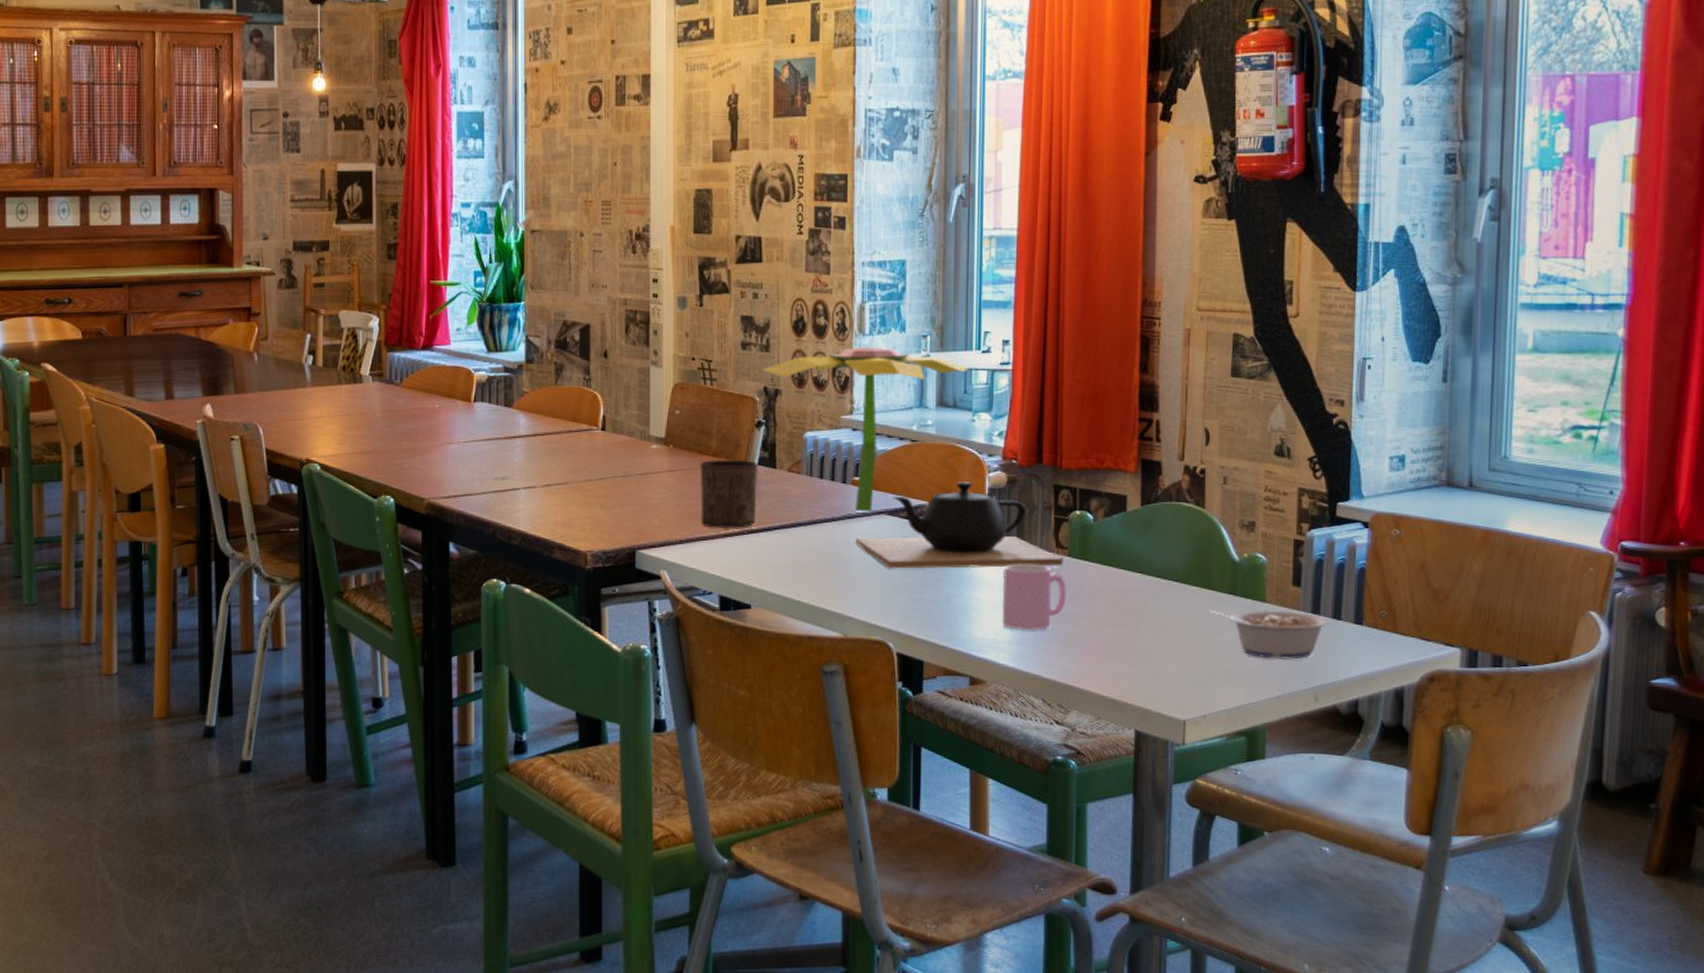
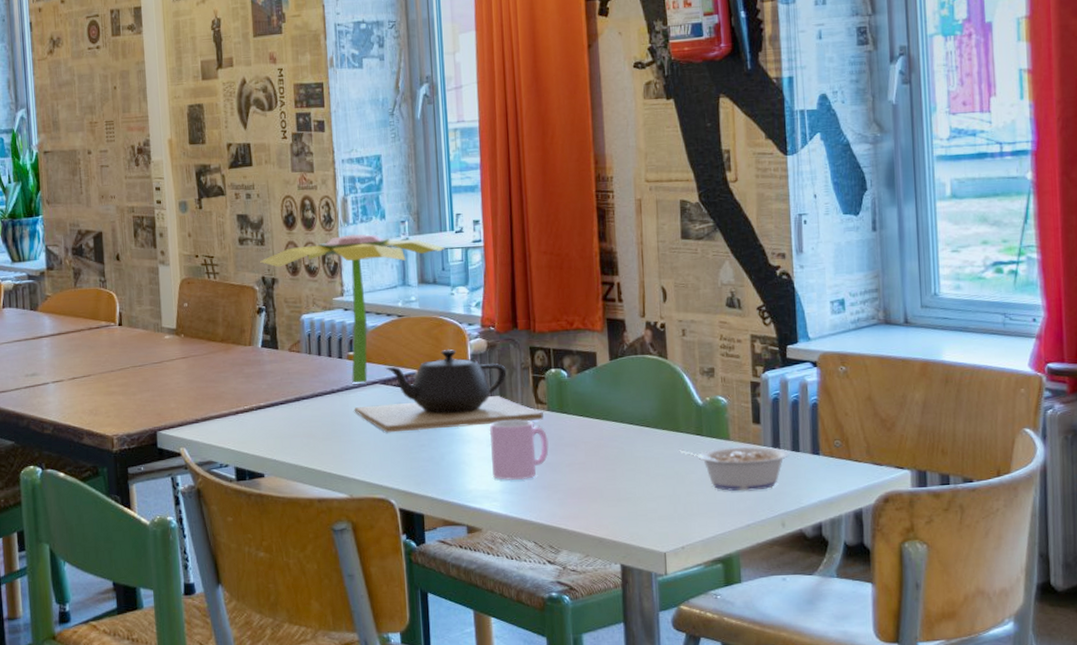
cup: present [700,459,758,528] -> none [209,344,263,407]

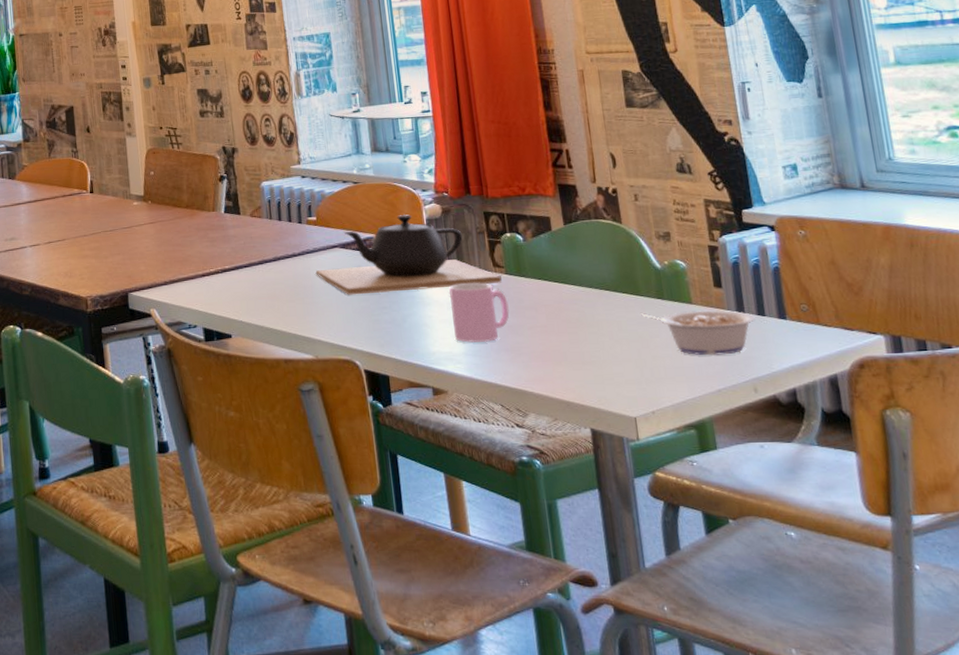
flower: present [260,234,445,384] -> none [220,106,396,247]

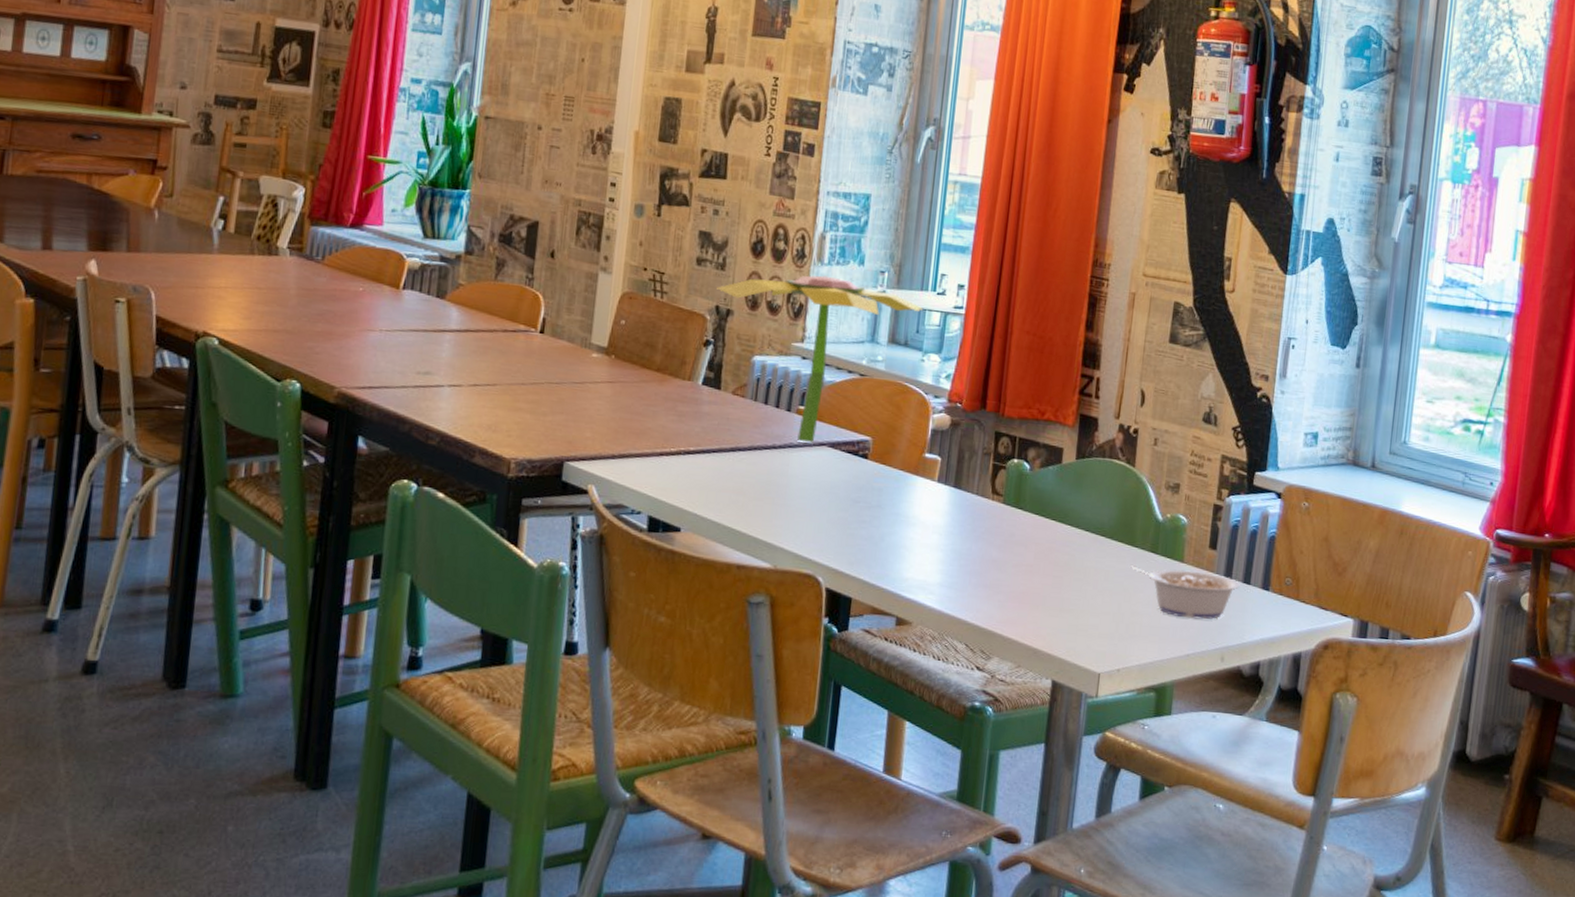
flower: none [220,106,396,247] -> present [717,275,924,443]
teapot: present [315,214,502,295] -> none [794,419,998,513]
cup: present [448,283,510,343] -> none [933,506,999,576]

